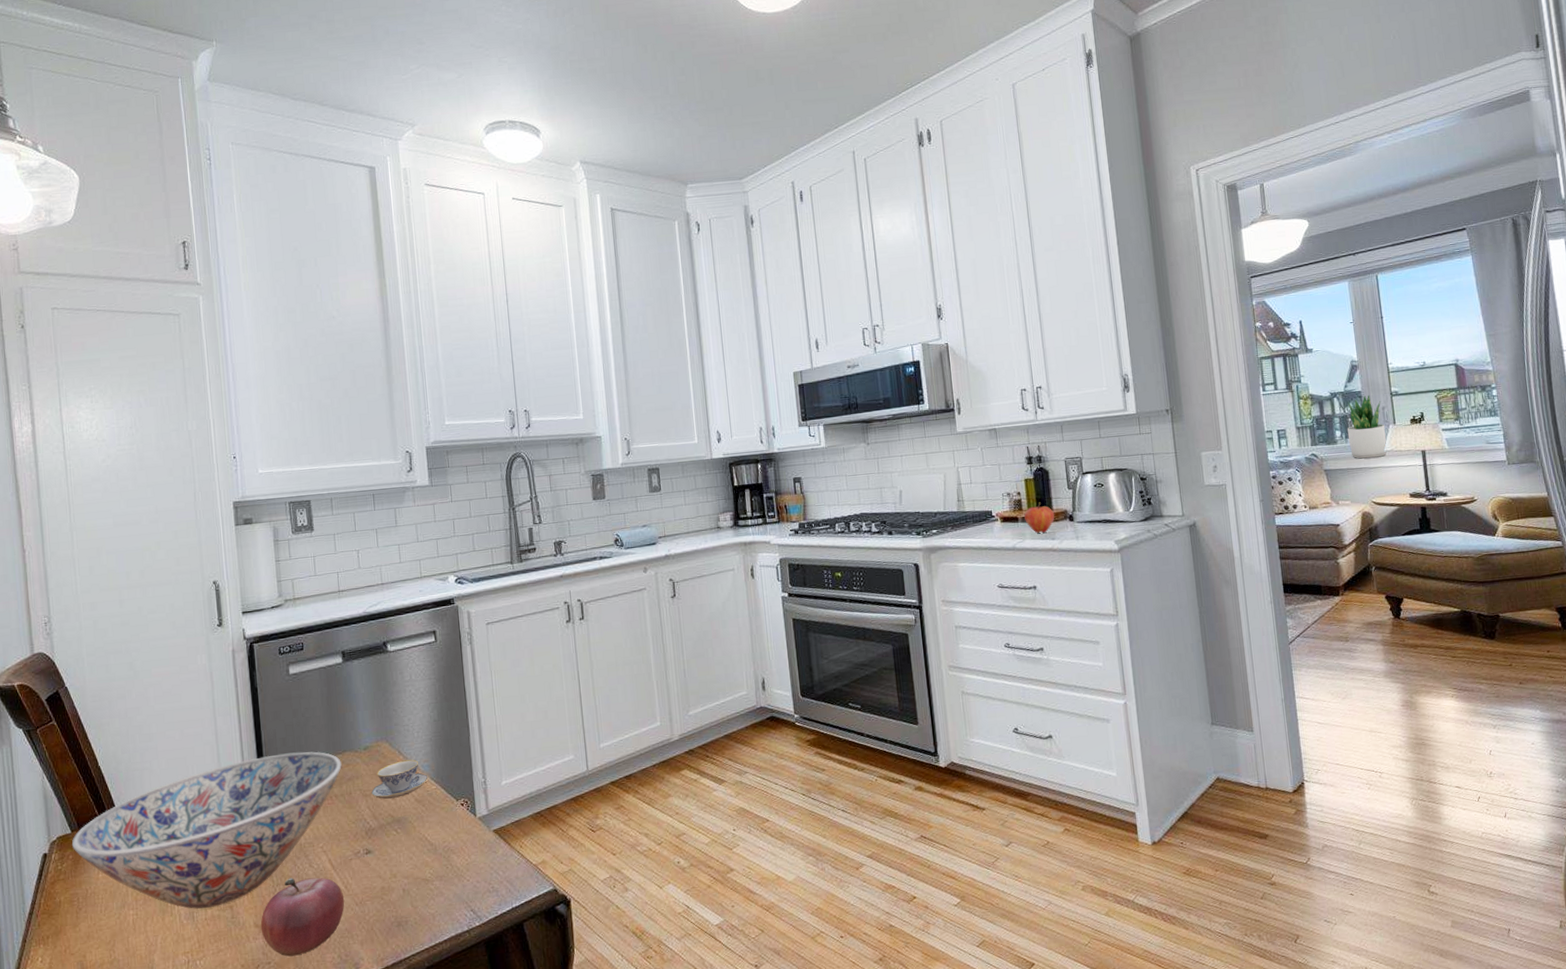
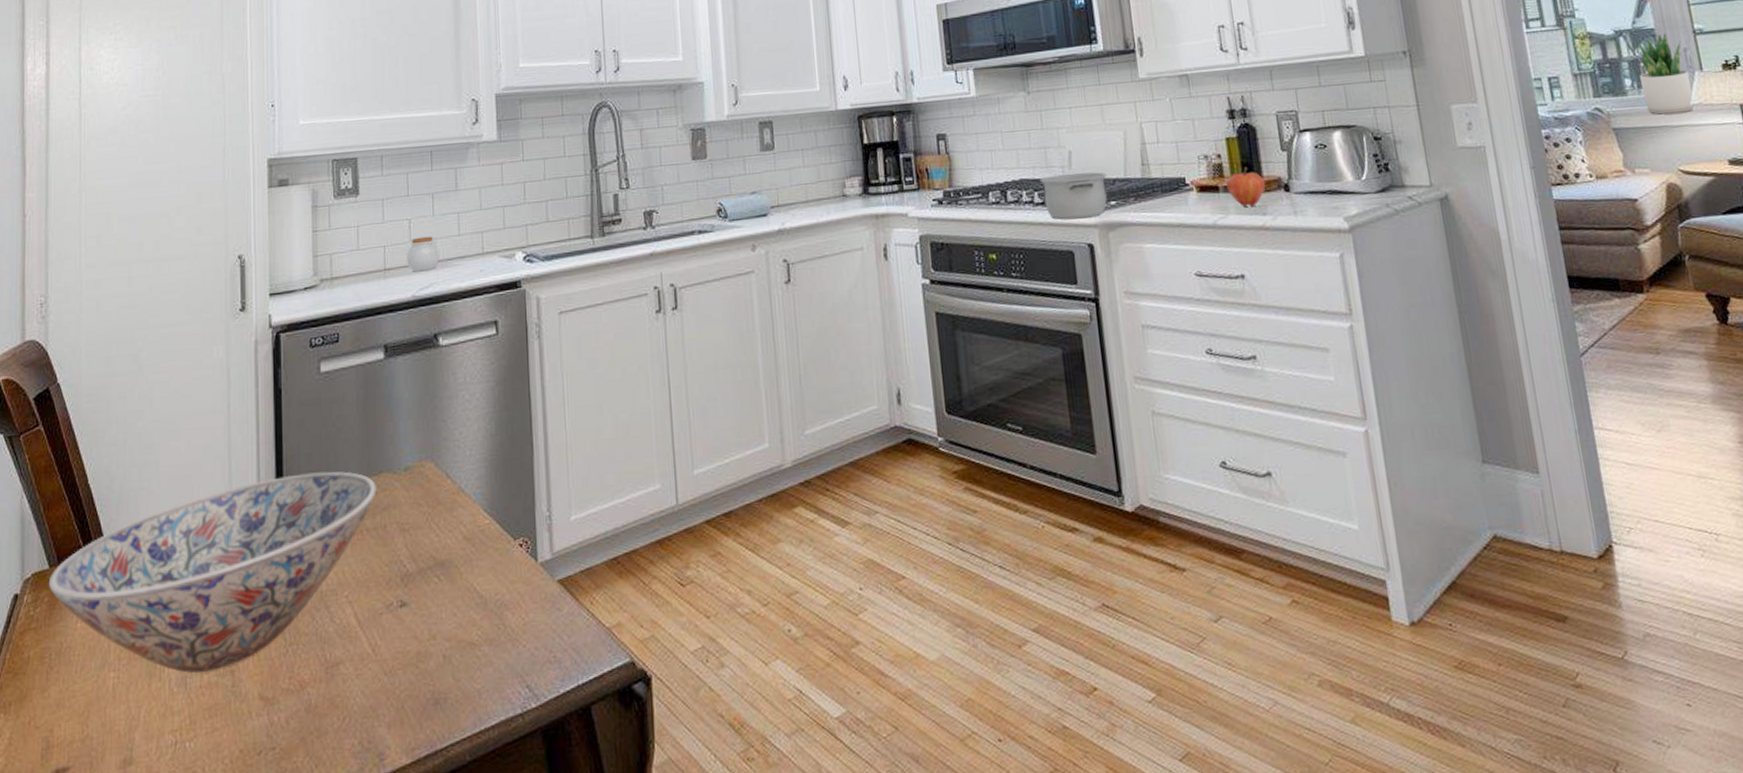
fruit: present [260,877,345,957] -> none [266,635,371,741]
jar: none [357,563,385,593] -> present [407,236,439,272]
teacup: present [371,759,428,799] -> none [411,484,481,536]
cooking pot: none [876,507,930,545] -> present [1039,172,1107,220]

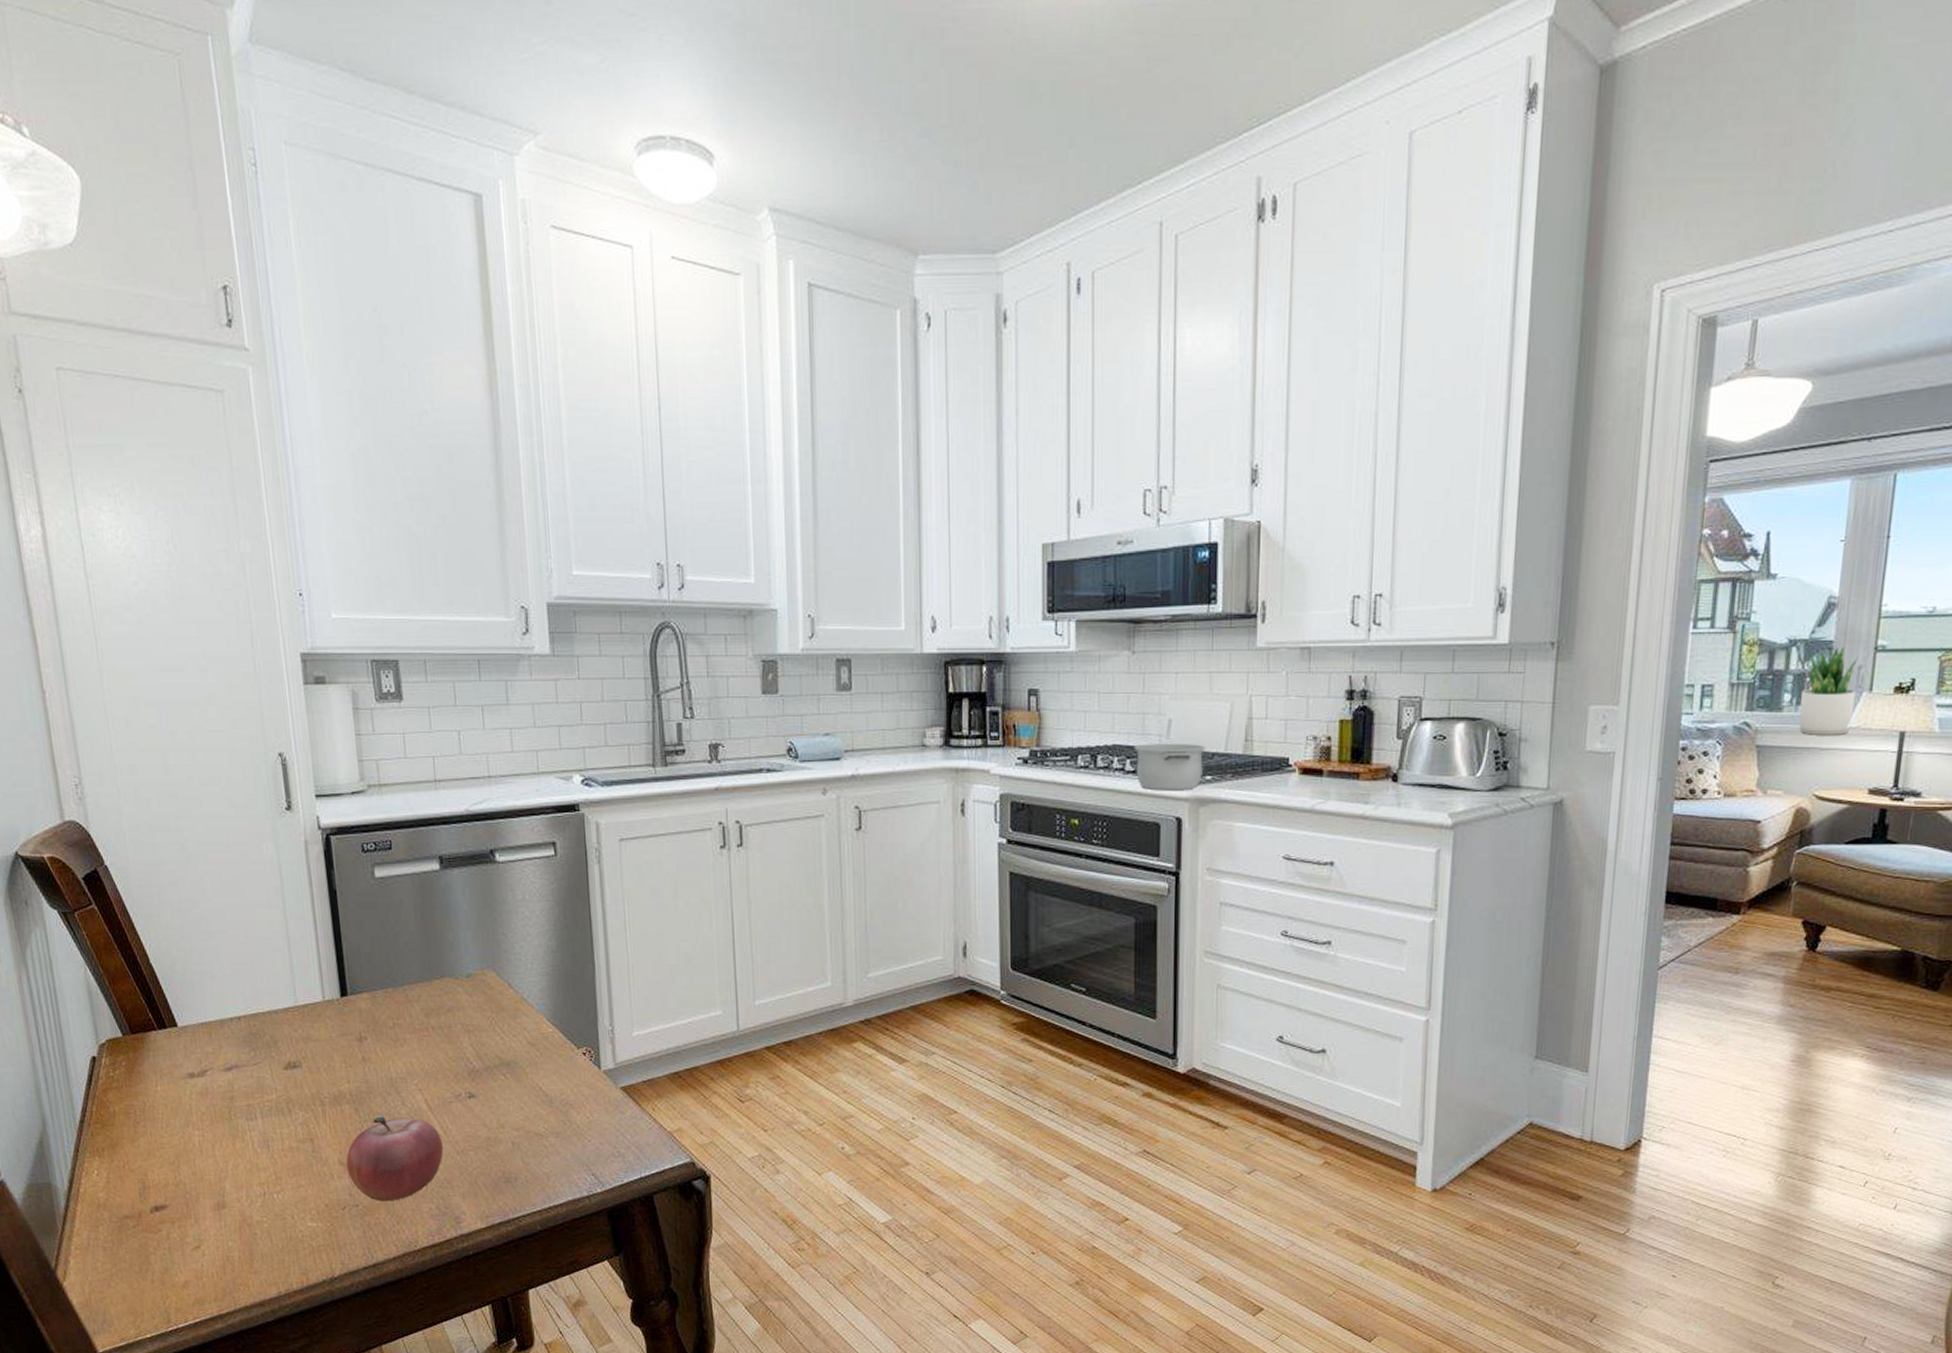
bowl: present [48,471,377,673] -> none [123,971,440,1137]
fruit: none [266,635,371,741] -> present [346,1115,444,1201]
jar: present [407,236,439,272] -> none [457,750,492,786]
fruit: present [1226,167,1266,207] -> none [1332,752,1373,793]

